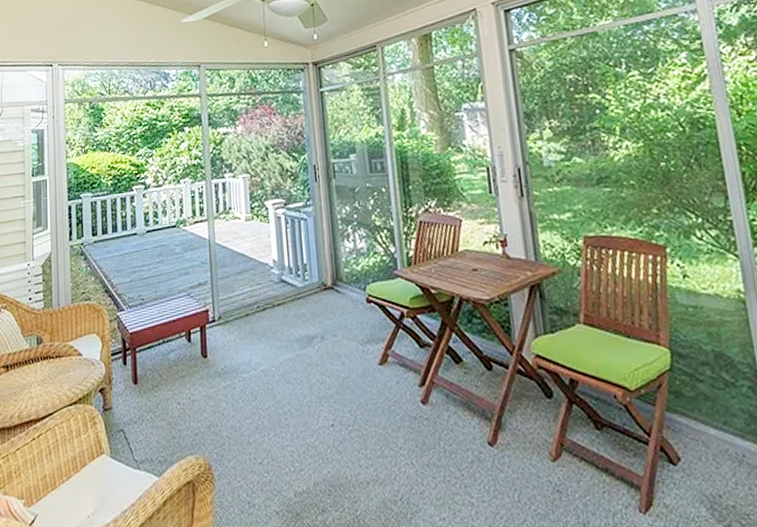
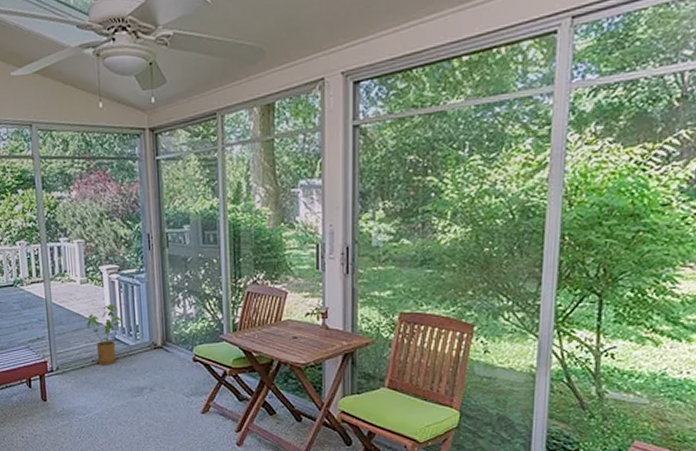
house plant: none [251,242,291,312] -> present [86,304,124,365]

